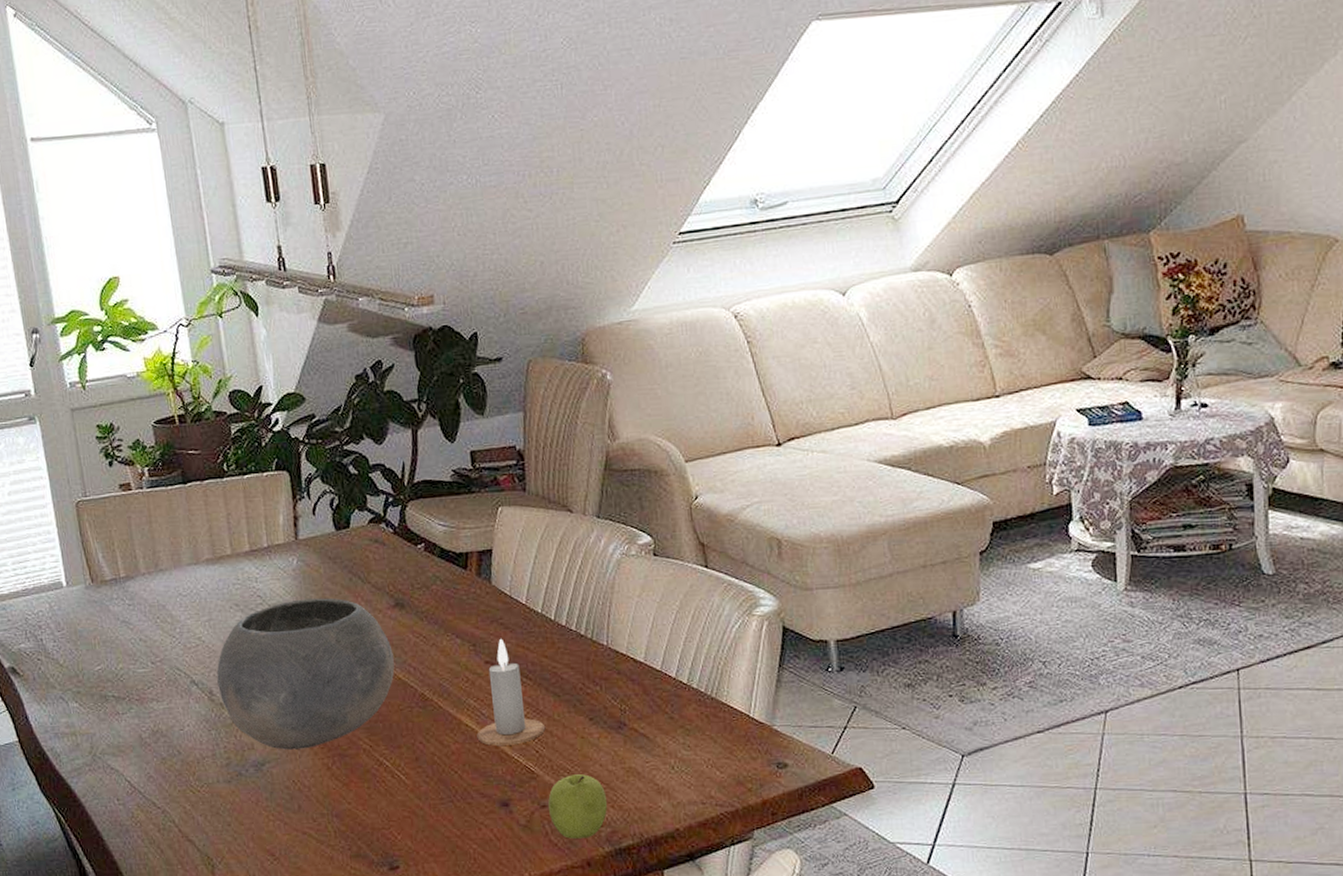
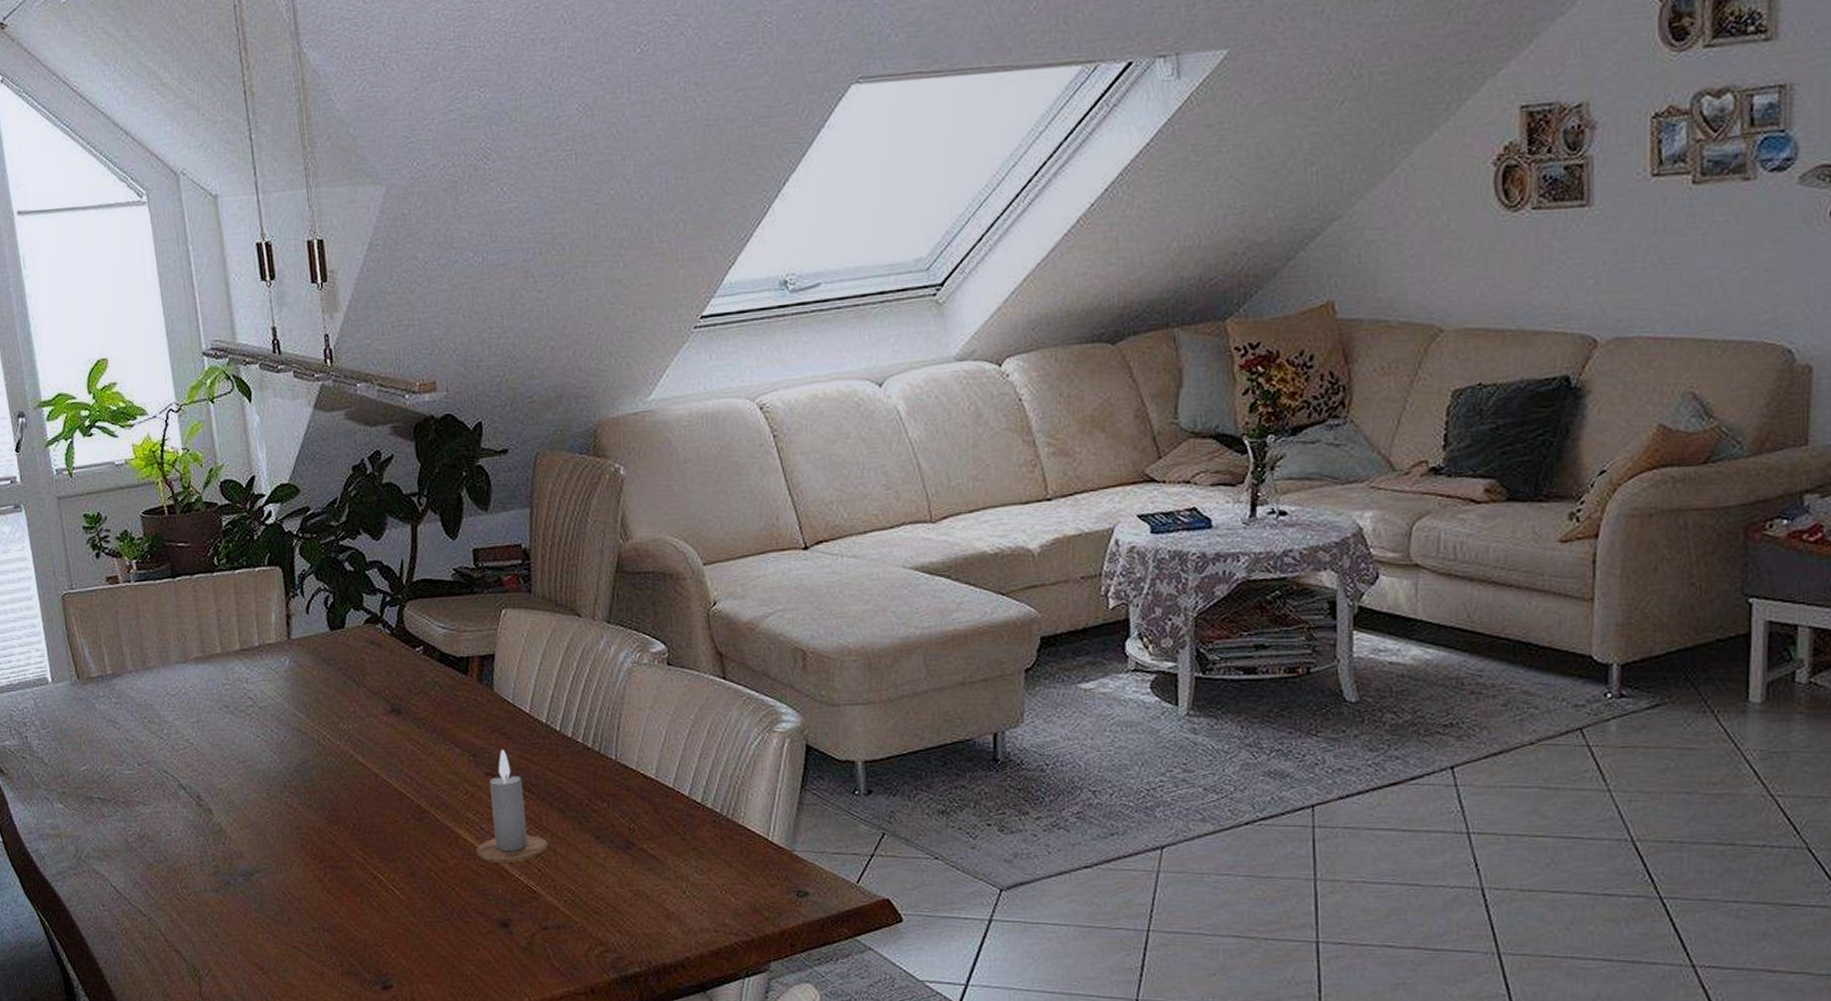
bowl: present [216,598,395,750] -> none [205,701,390,860]
fruit: present [548,774,608,839] -> none [550,896,614,964]

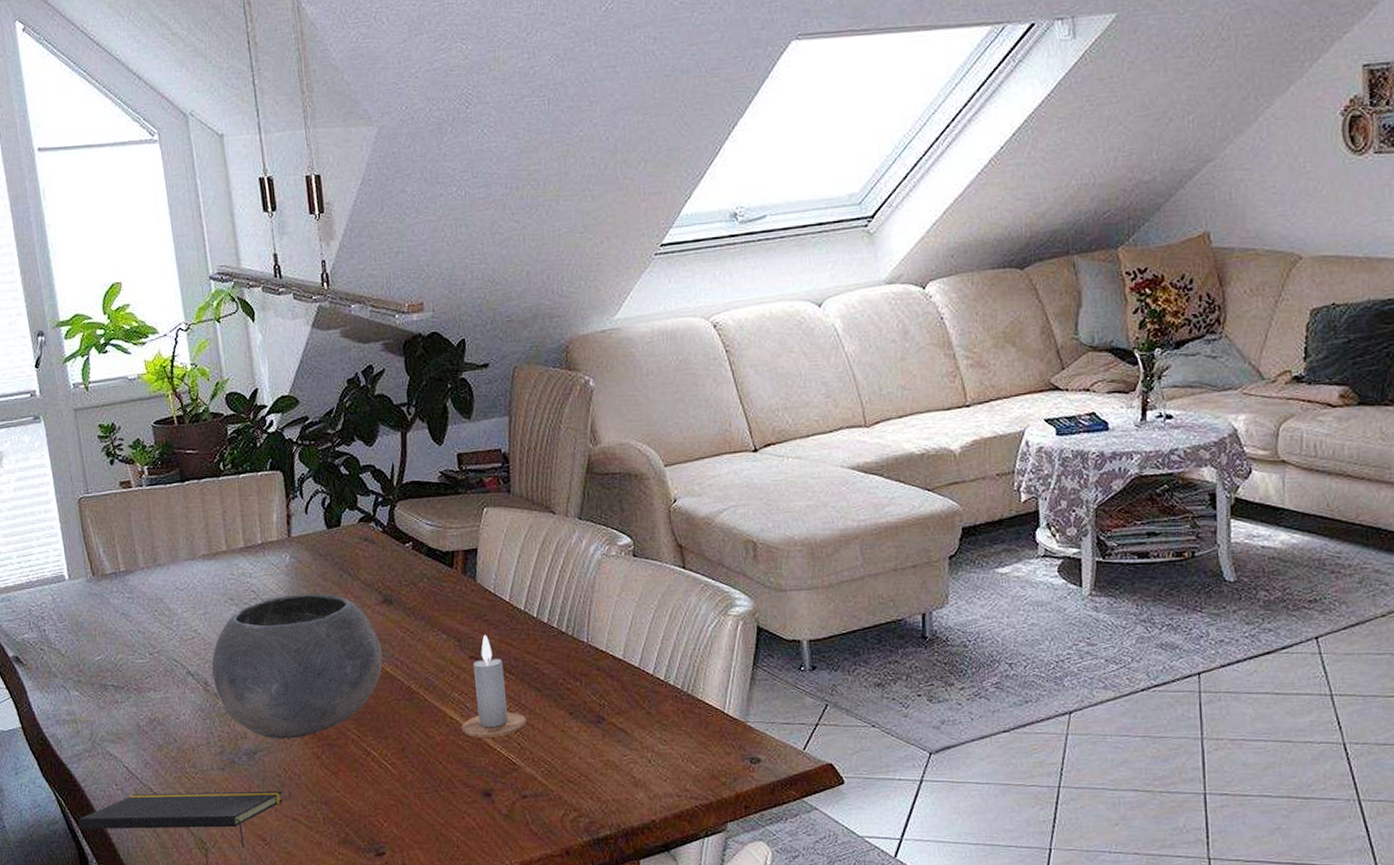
notepad: none [62,915,282,977] -> present [78,792,283,848]
bowl: none [205,701,390,860] -> present [211,593,383,739]

